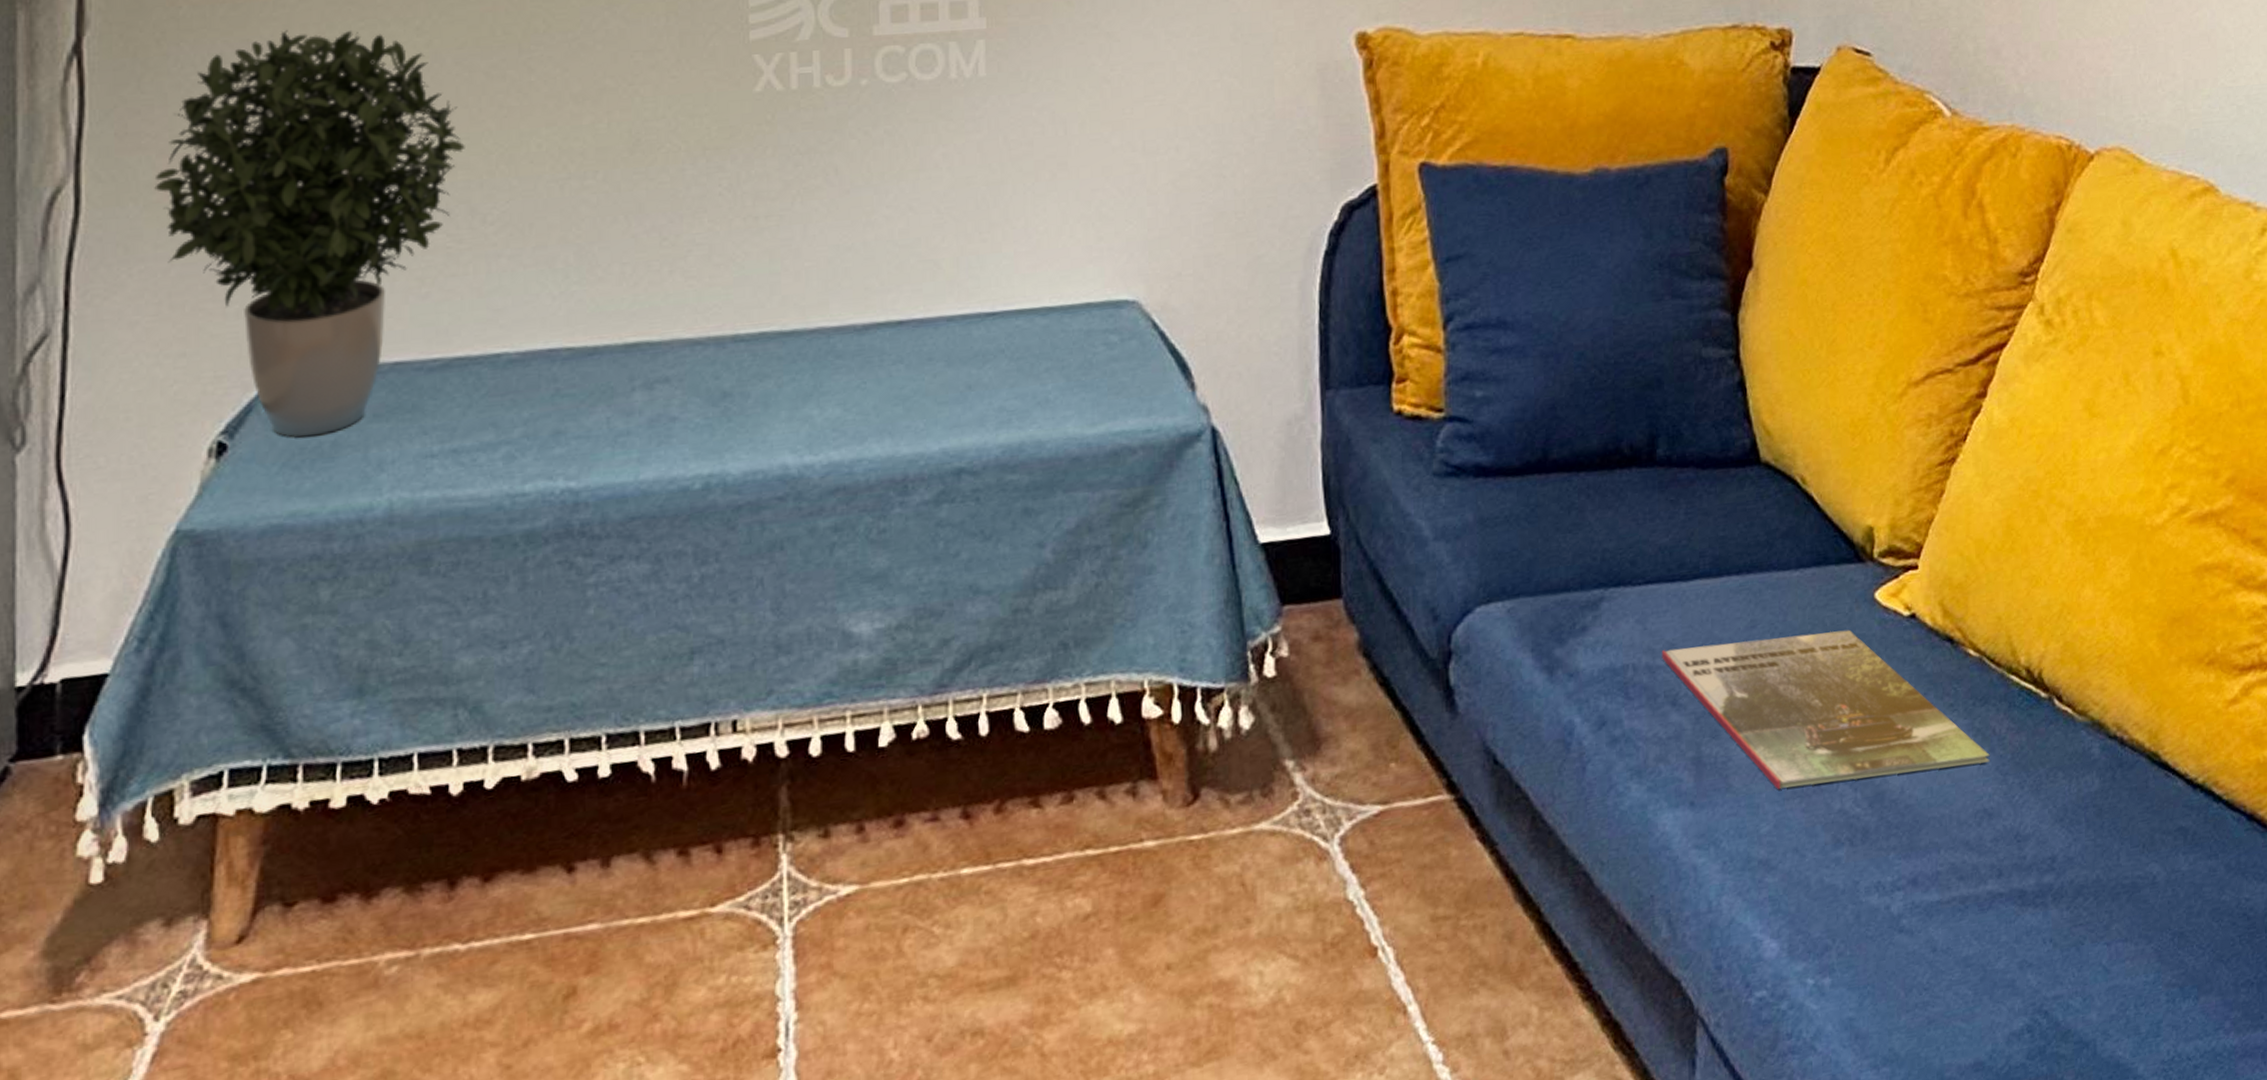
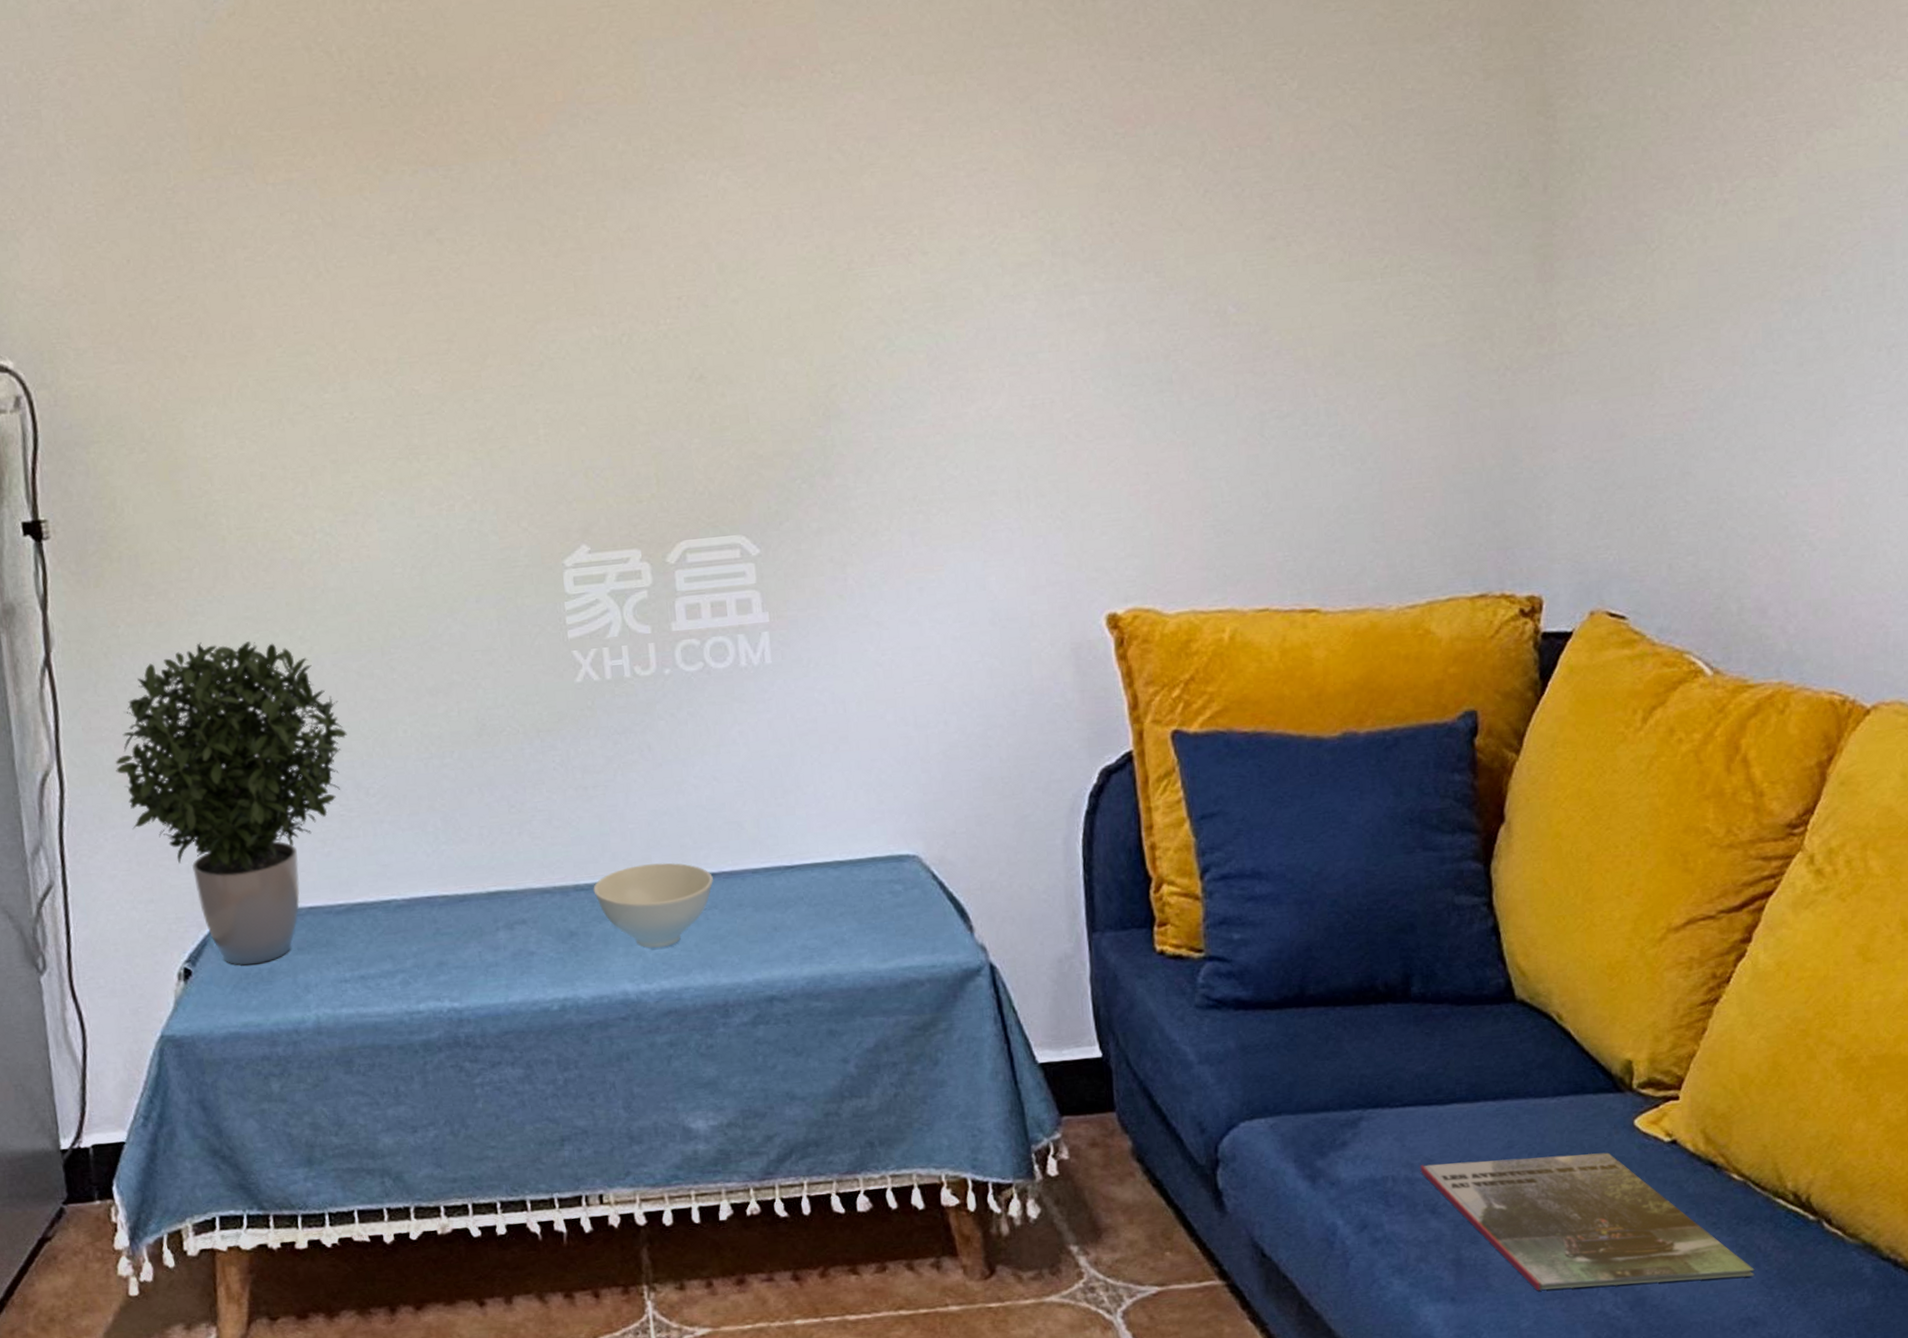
bowl: none [755,308,900,413] -> present [593,862,713,949]

